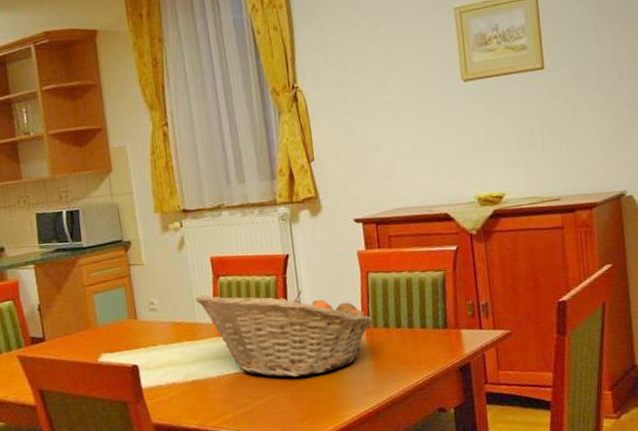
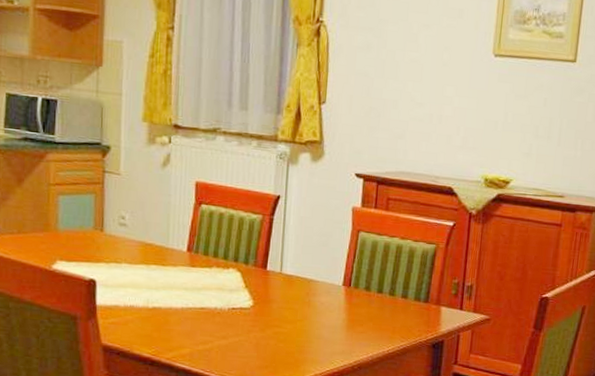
fruit basket: present [195,290,373,377] -> none [171,219,355,325]

